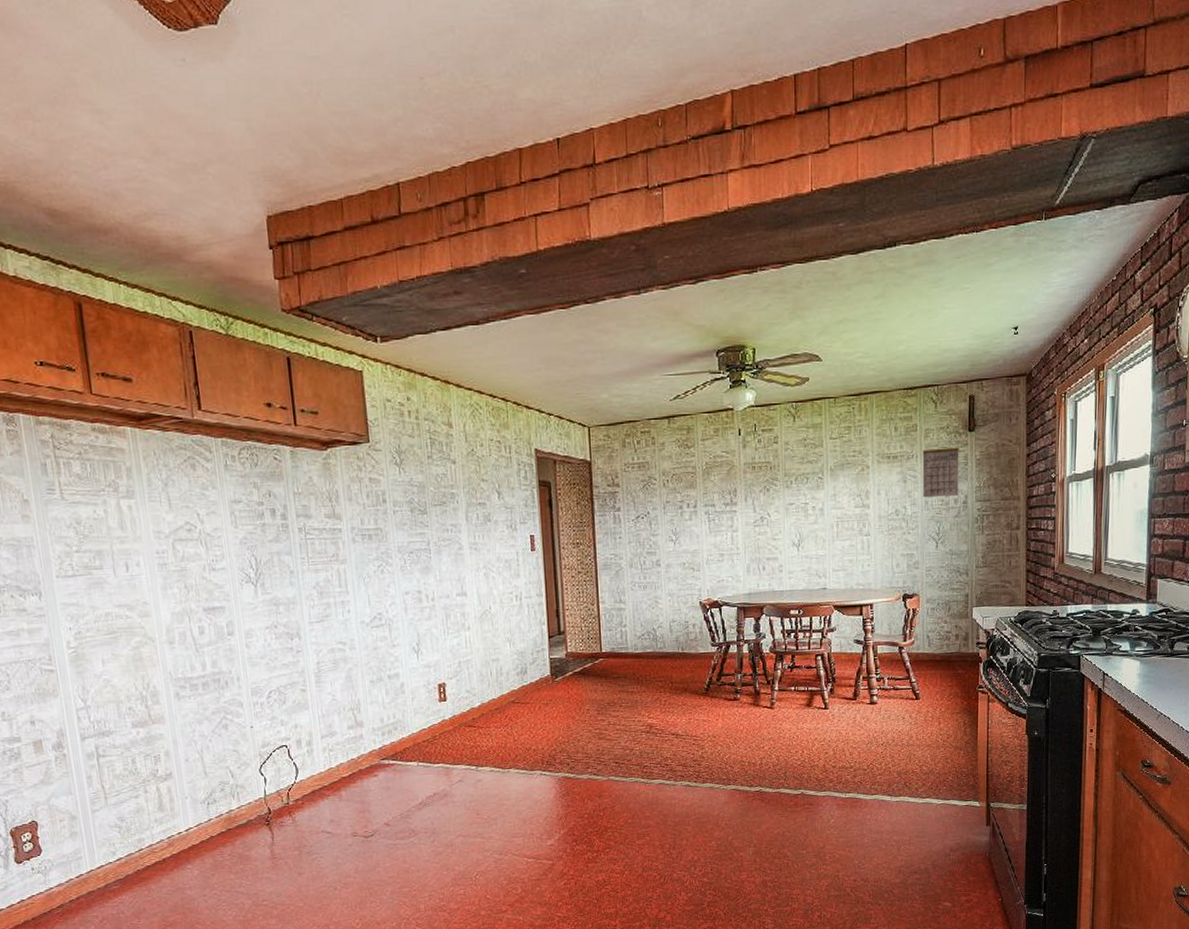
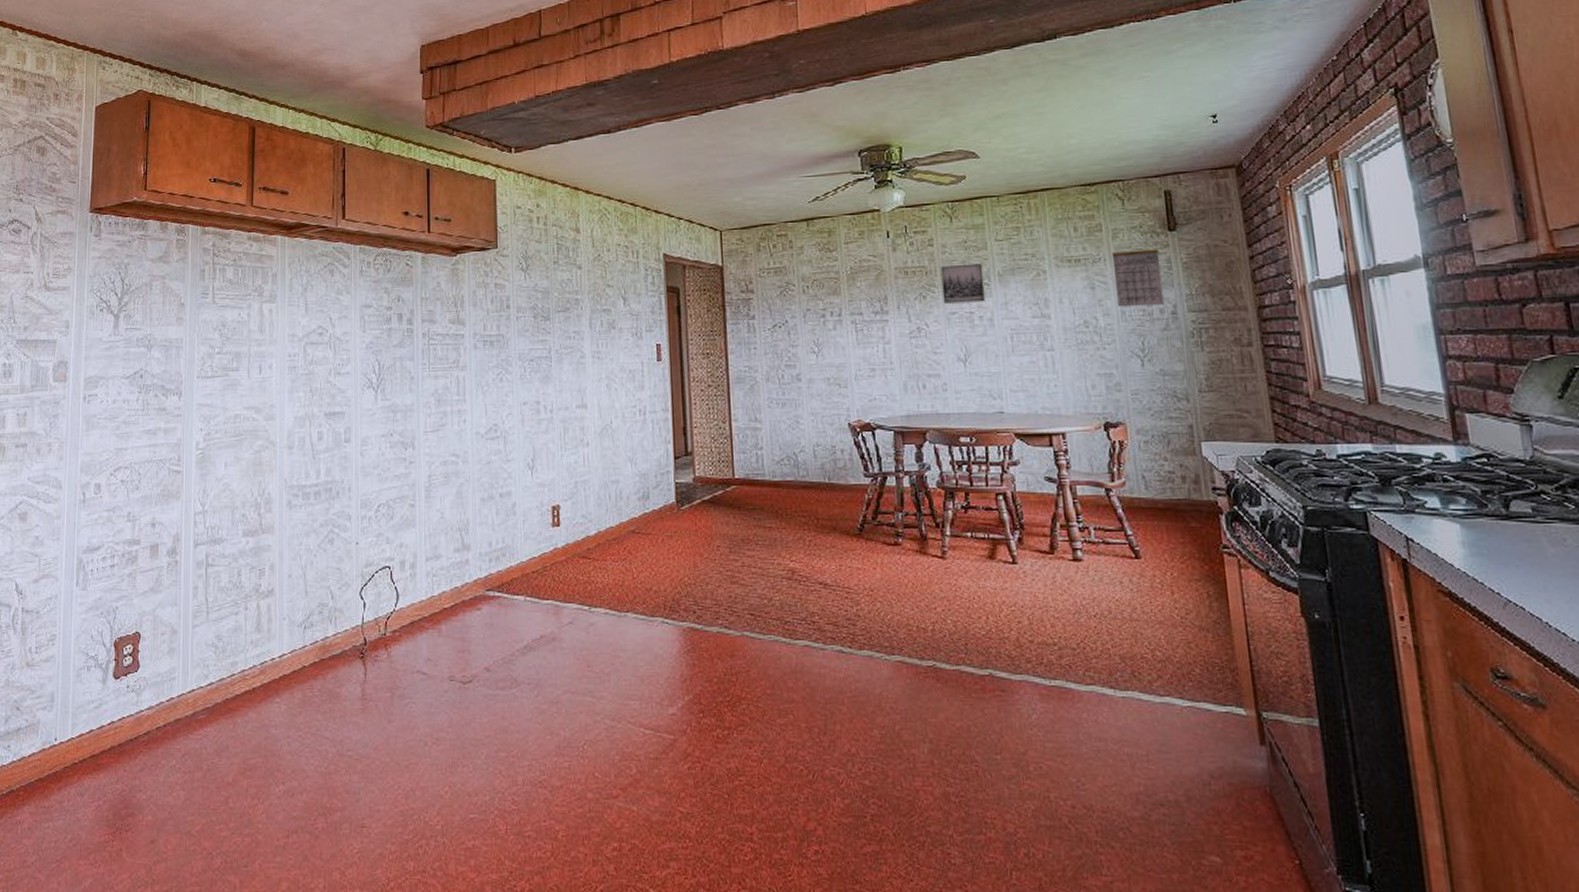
wall art: none [783,459,818,496] -> present [940,263,986,304]

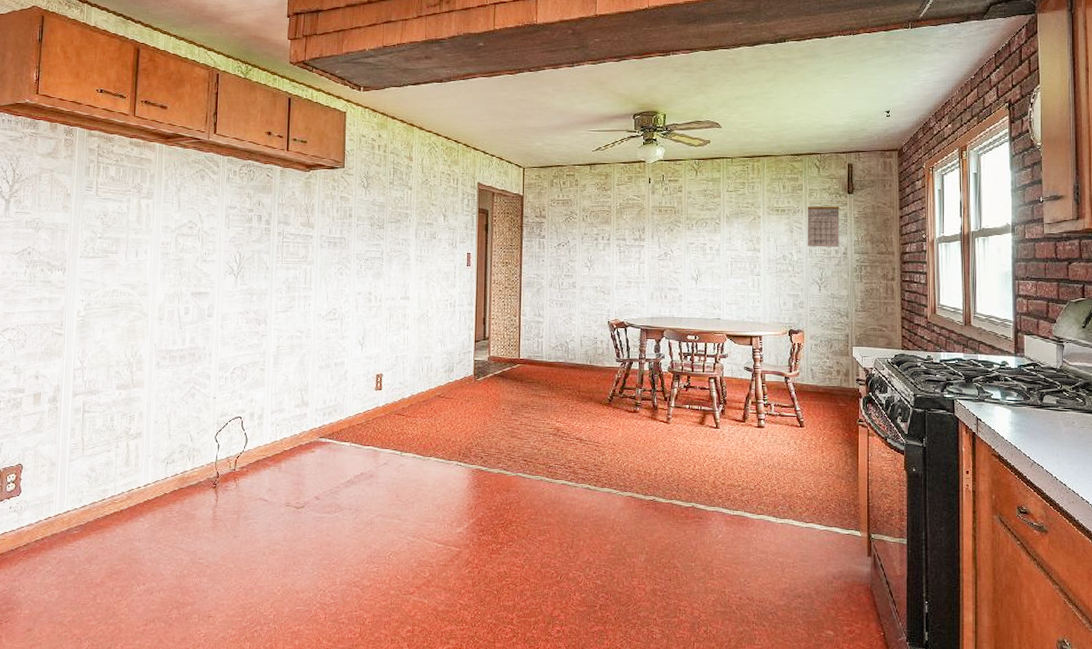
wall art: present [940,263,986,304] -> none [685,207,716,237]

